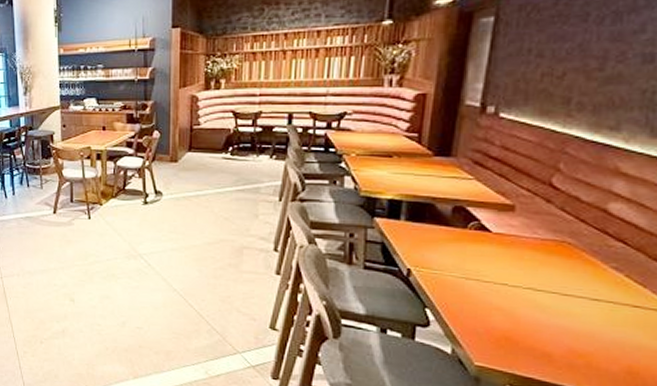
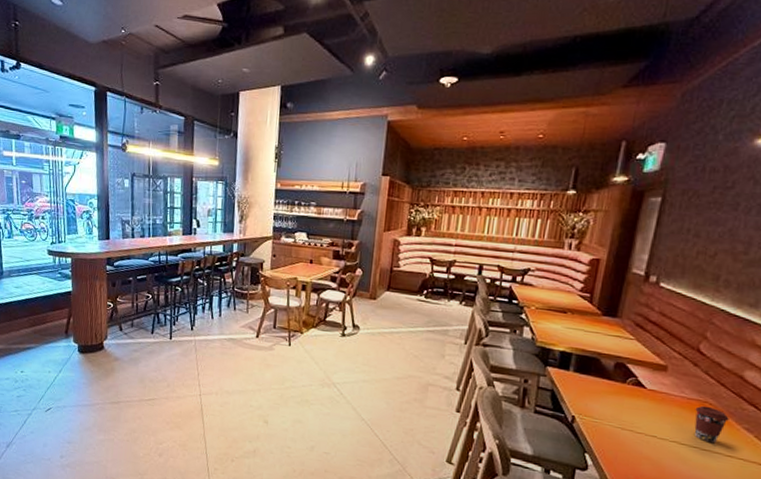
coffee cup: none [551,246,593,287] -> present [694,405,729,444]

